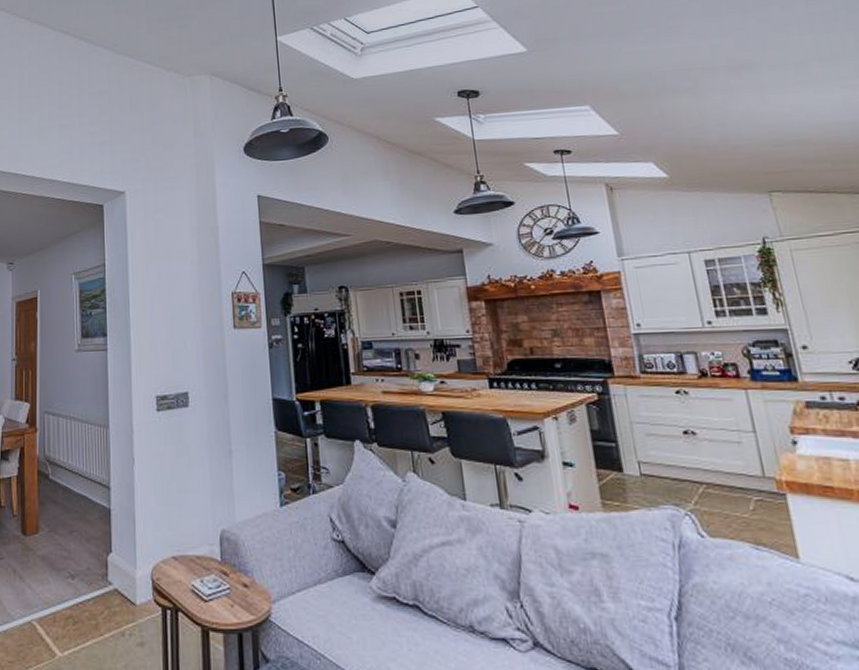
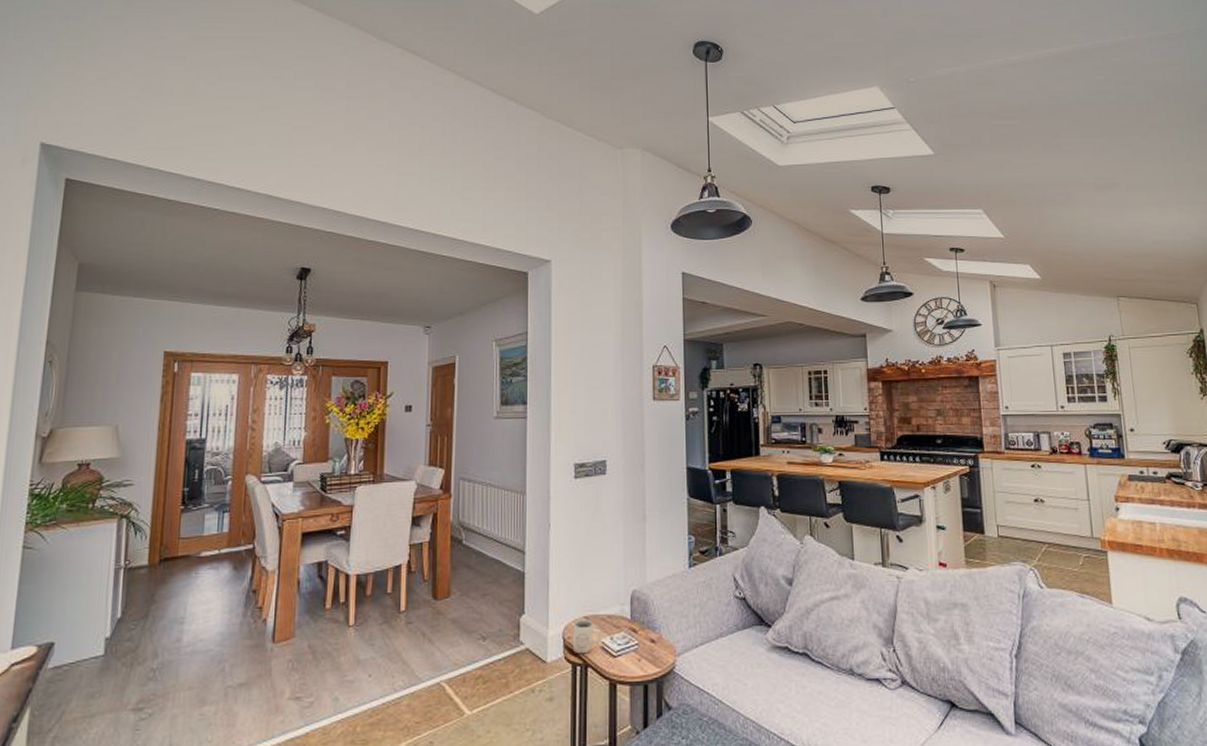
mug: none [160,560,192,597] -> present [572,619,602,654]

